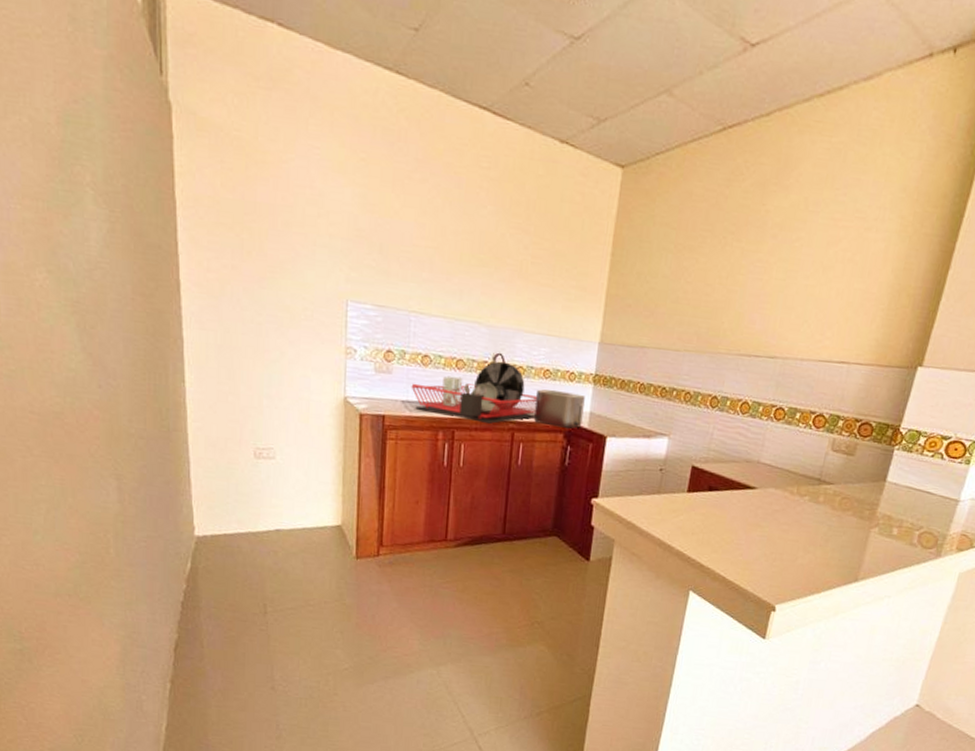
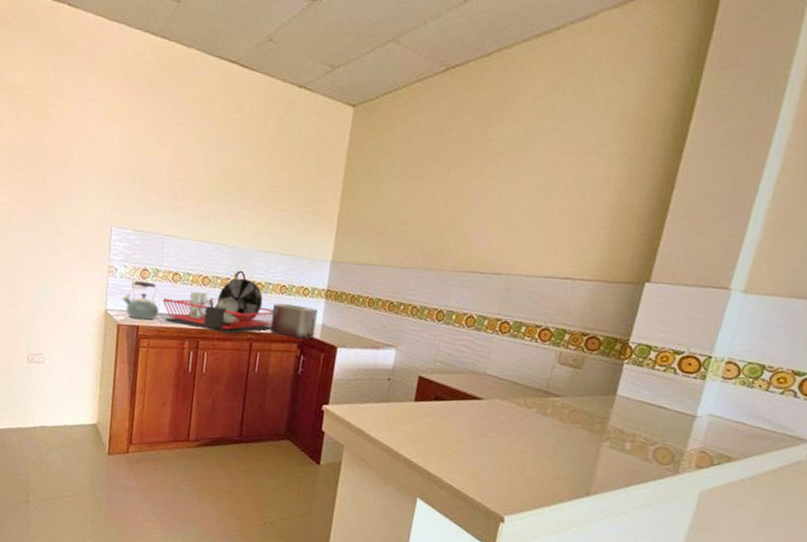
kettle: none [363,364,407,409] -> present [122,281,159,320]

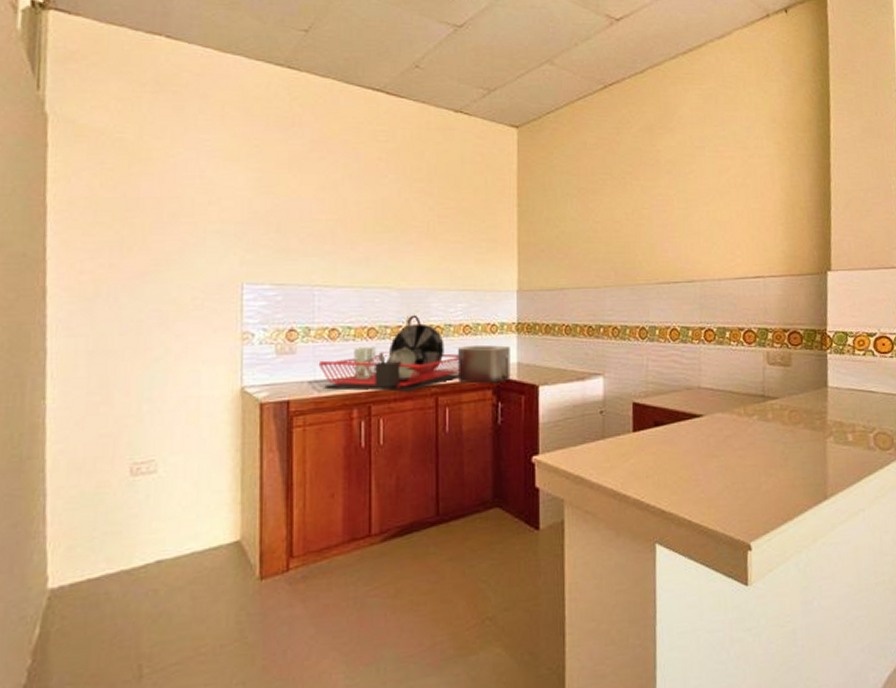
kettle: present [122,281,159,320] -> none [263,344,315,392]

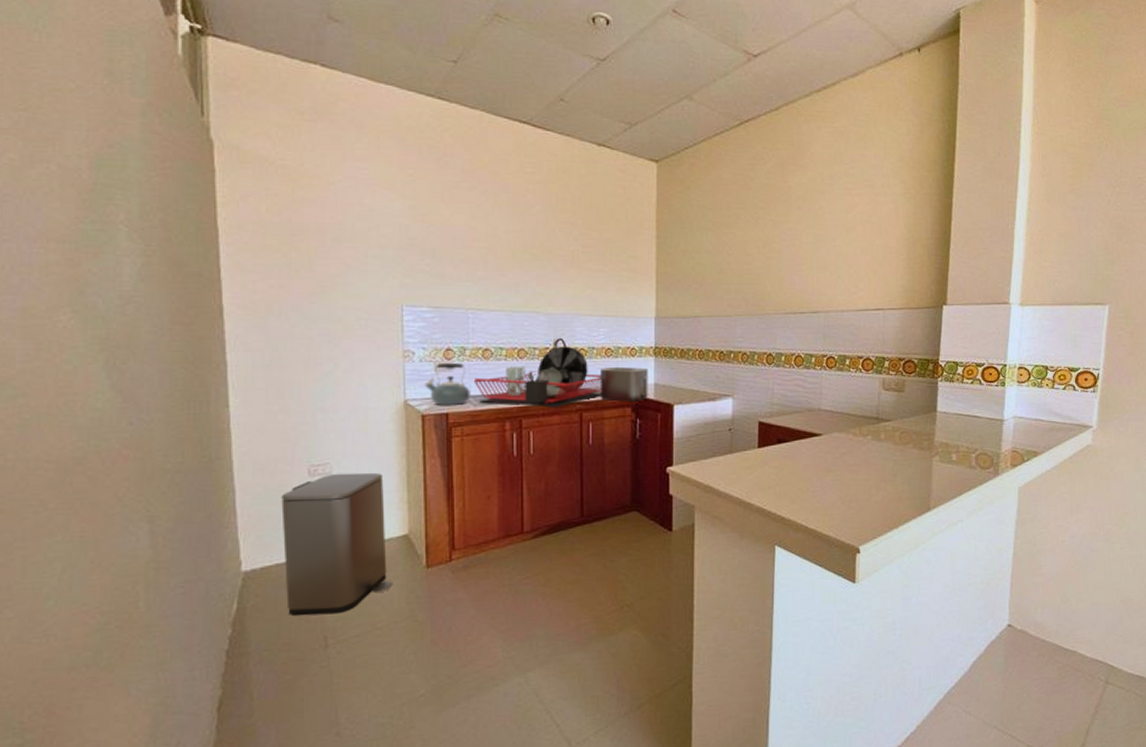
pedal bin: none [97,470,221,641] -> present [281,472,393,616]
kettle: none [263,344,315,392] -> present [423,362,470,405]

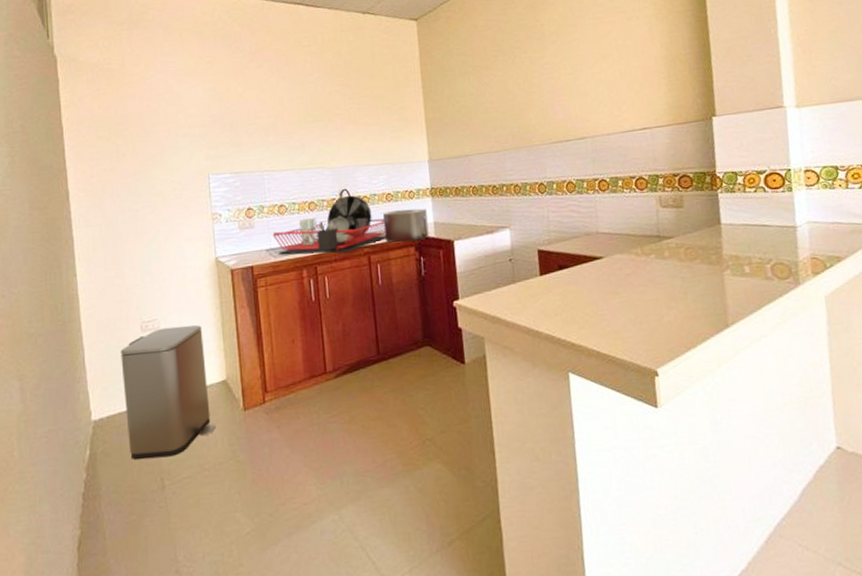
kettle: present [423,362,470,405] -> none [230,219,271,260]

